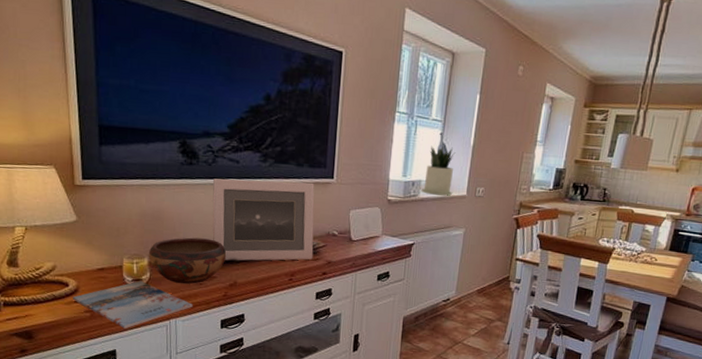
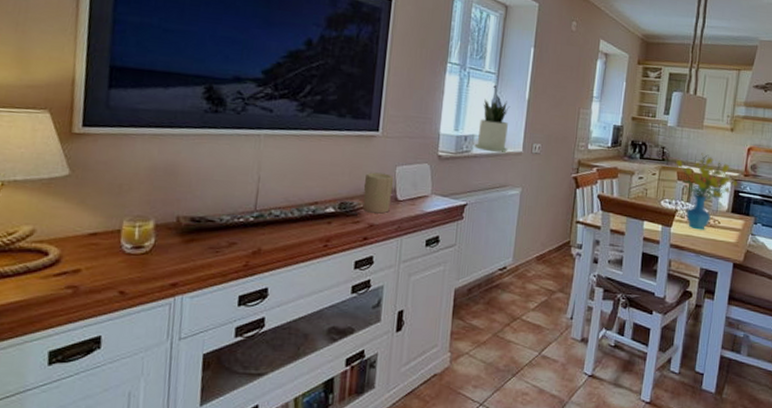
magazine: present [73,281,193,329] -> none [52,248,206,309]
decorative bowl: present [148,237,227,284] -> none [154,196,252,252]
picture frame: present [212,178,315,262] -> none [236,129,358,225]
candle: none [321,215,348,252] -> present [362,172,394,214]
bouquet: none [617,193,678,267] -> present [676,152,738,230]

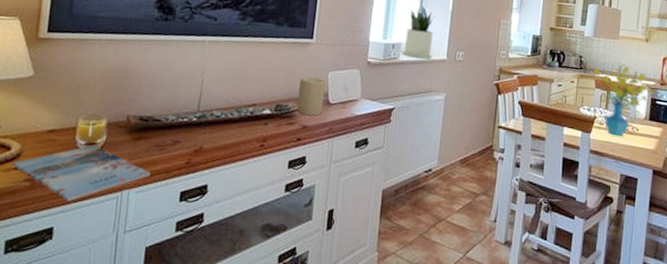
magazine: none [52,248,206,309] -> present [13,145,151,202]

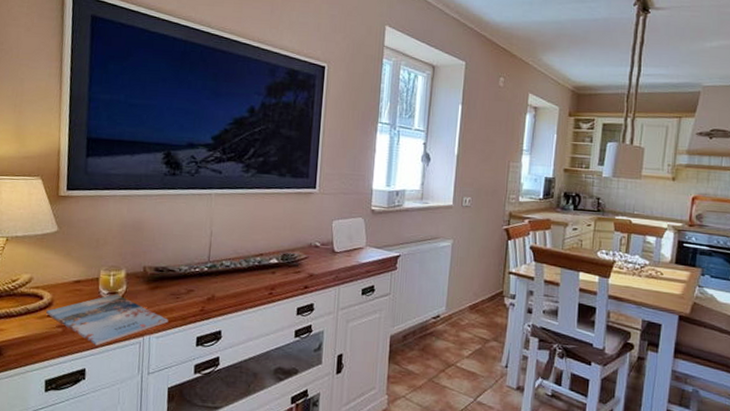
candle: present [297,76,327,116] -> none [303,226,331,265]
planter: present [401,9,434,60] -> none [405,155,439,207]
bouquet: present [594,62,654,137] -> none [613,203,681,282]

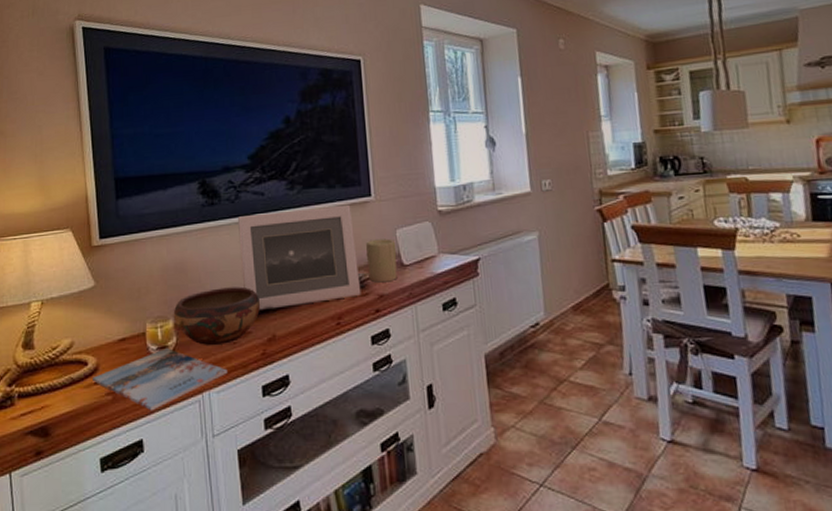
decorative bowl: none [126,248,206,298] -> present [173,286,261,346]
picture frame: none [192,189,297,274] -> present [238,204,361,312]
candle: none [303,226,331,265] -> present [366,238,397,283]

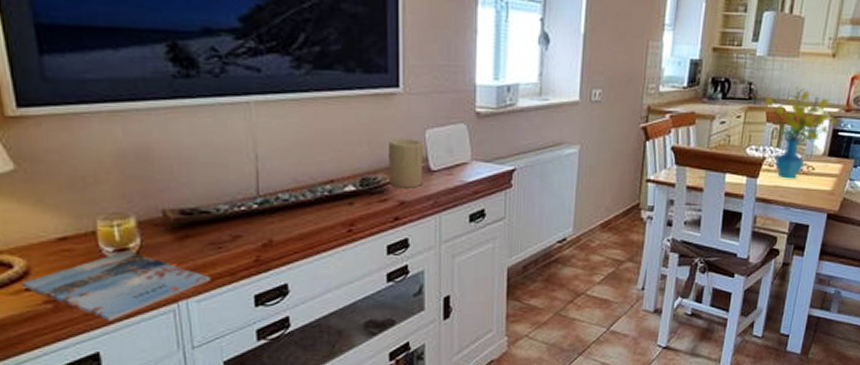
decorative bowl: present [173,286,261,346] -> none [135,182,254,250]
picture frame: present [238,204,361,312] -> none [224,94,379,213]
bouquet: none [722,155,813,249] -> present [765,86,837,179]

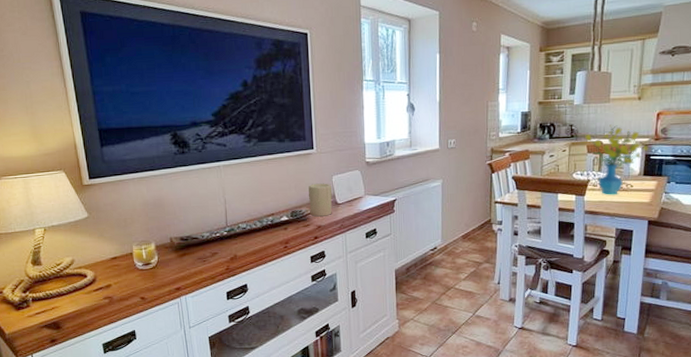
magazine: present [22,251,211,322] -> none [92,265,200,310]

